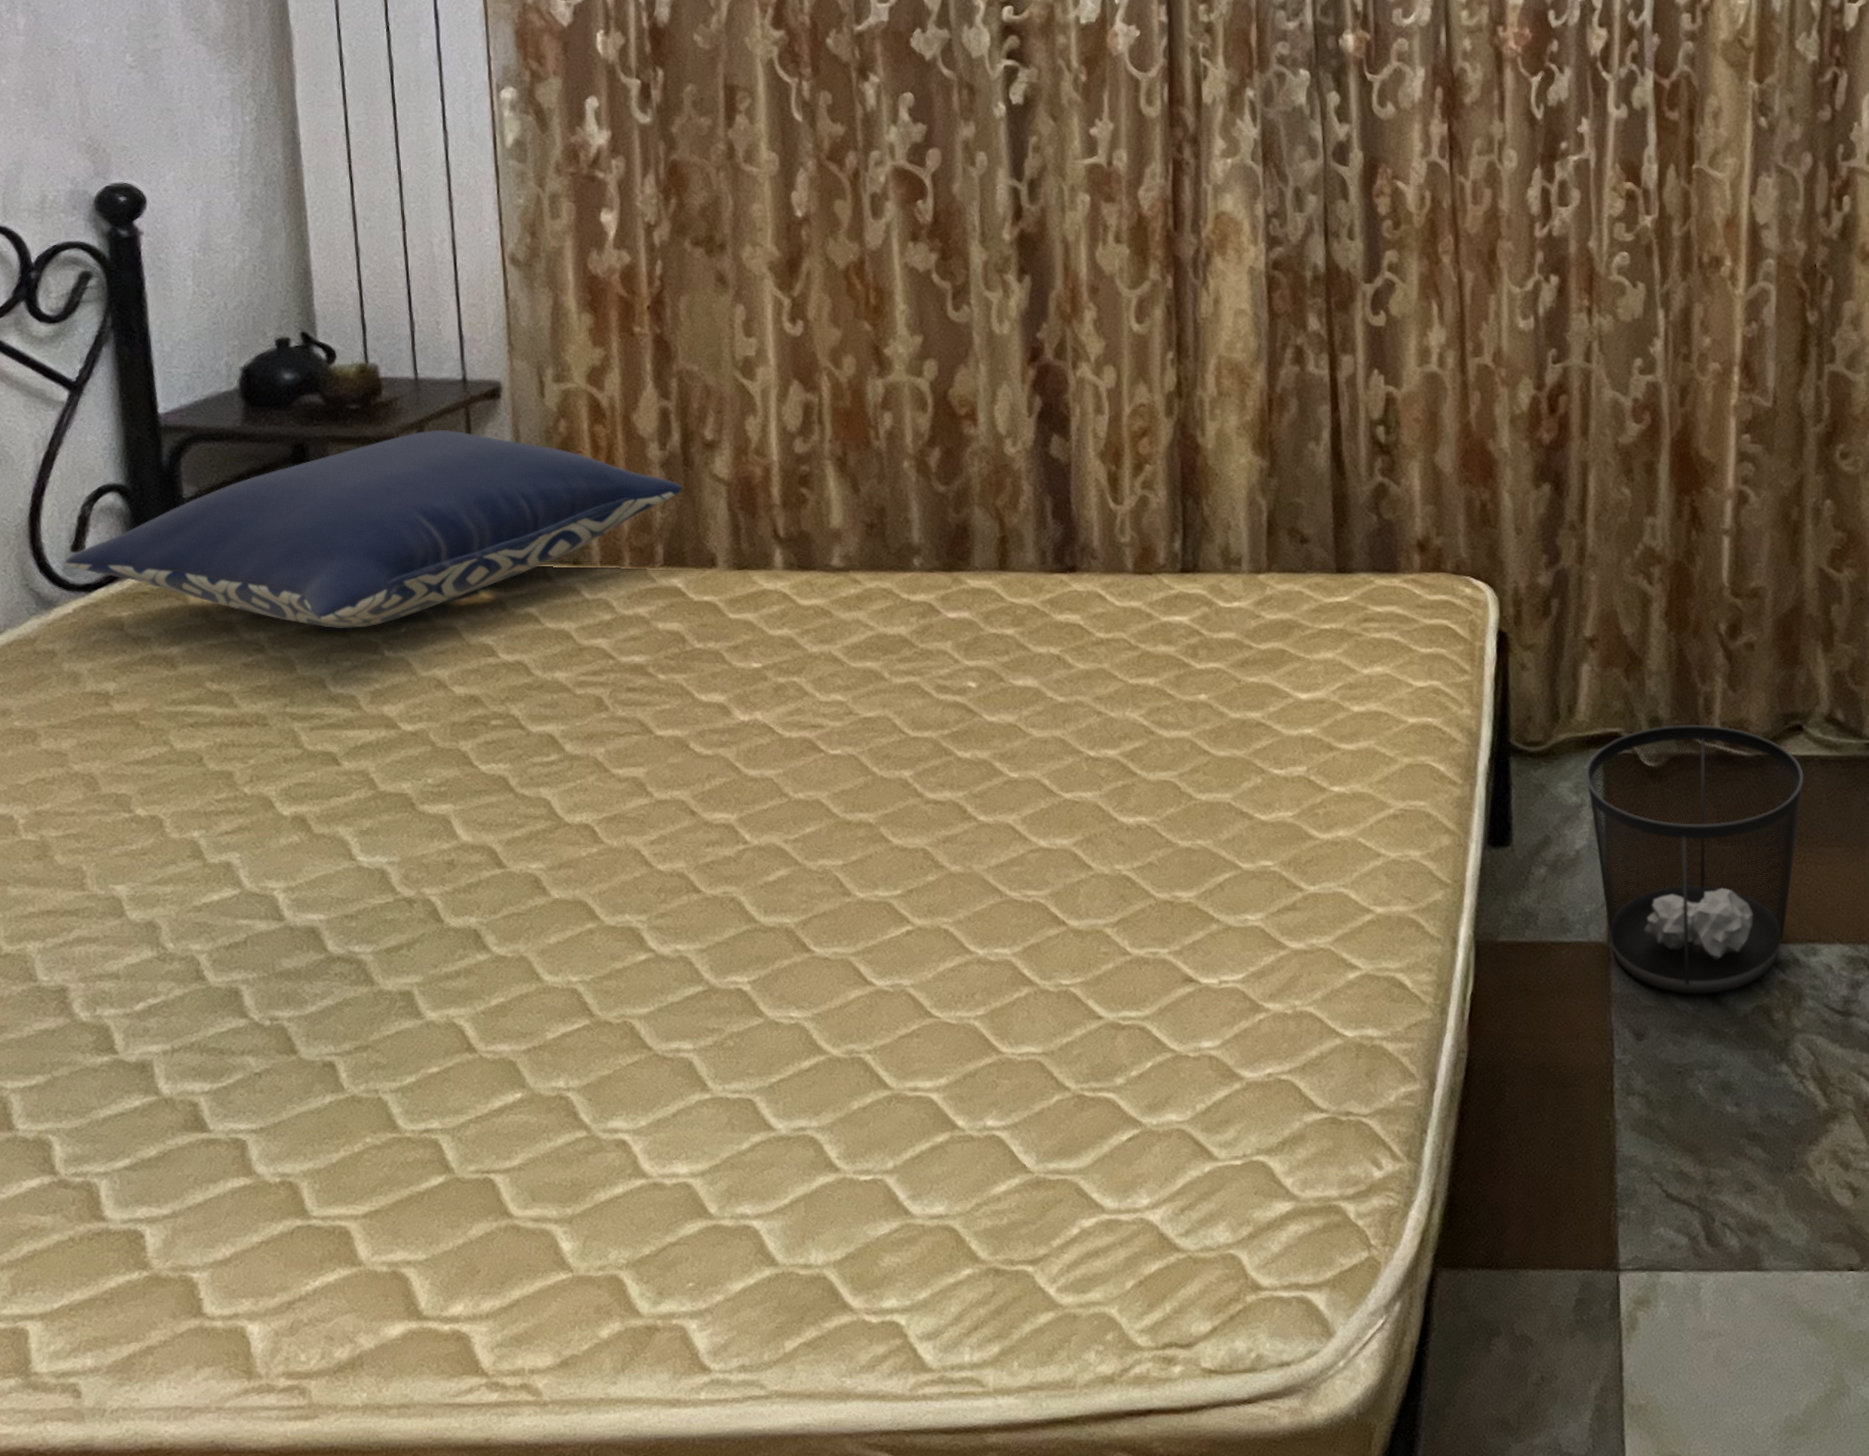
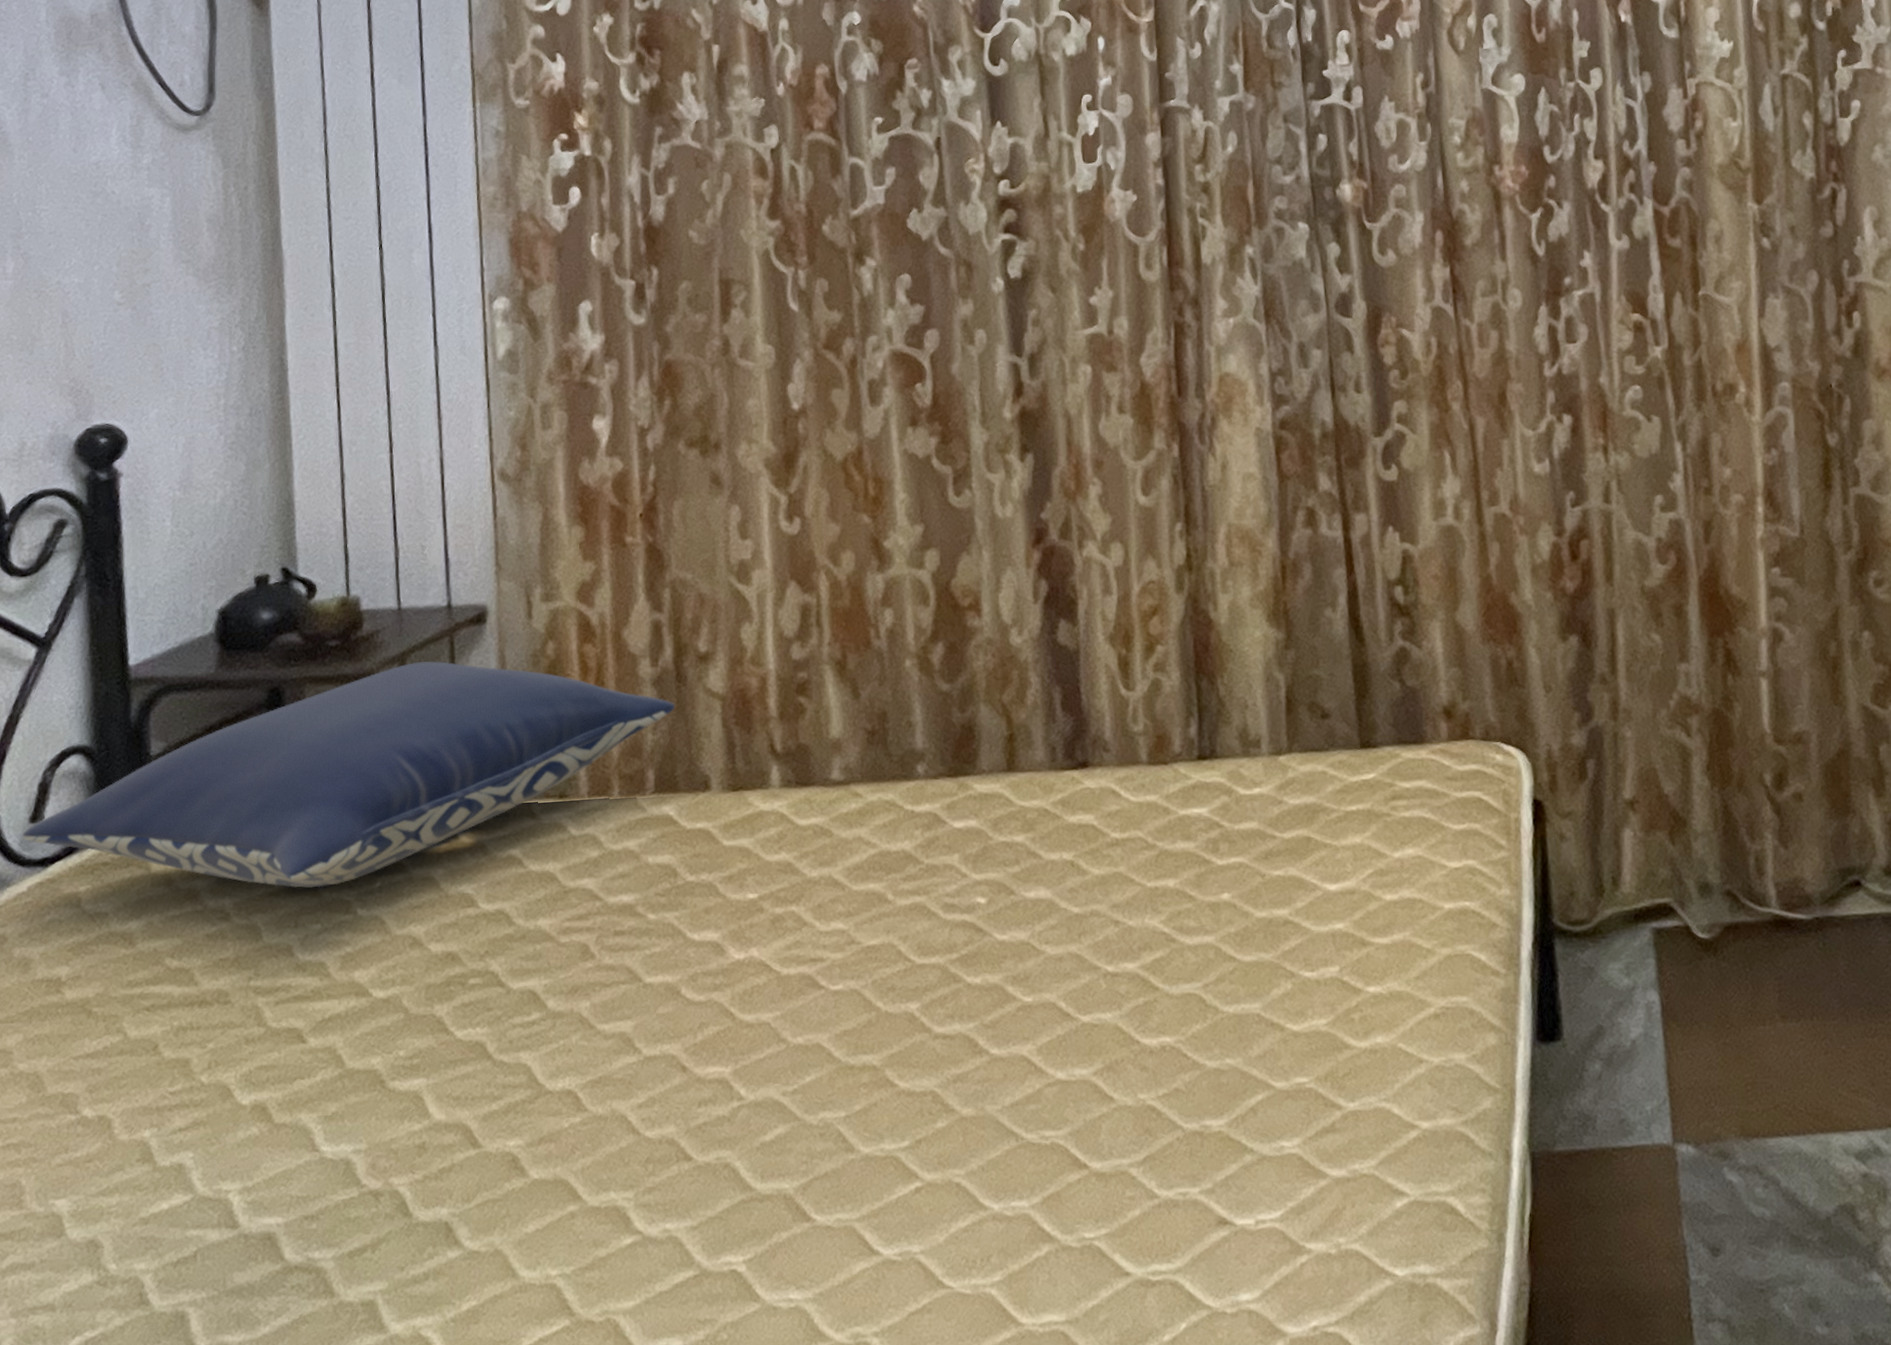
waste bin: present [1584,724,1804,995] -> none [1635,888,1868,1198]

